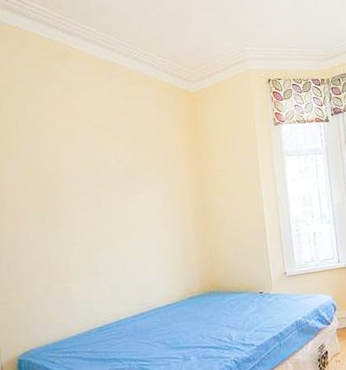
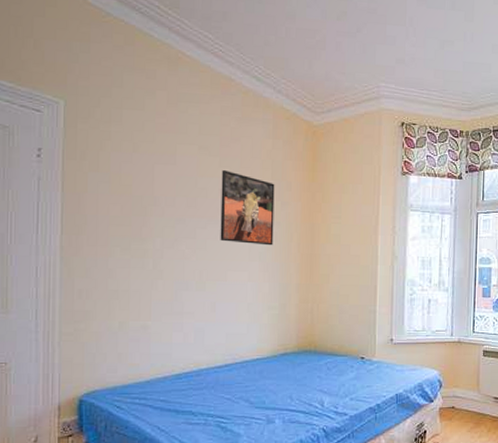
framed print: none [116,143,169,205] -> present [220,170,275,246]

